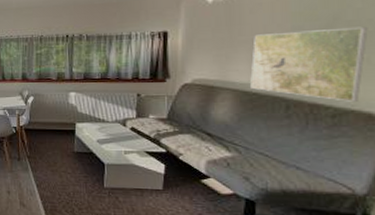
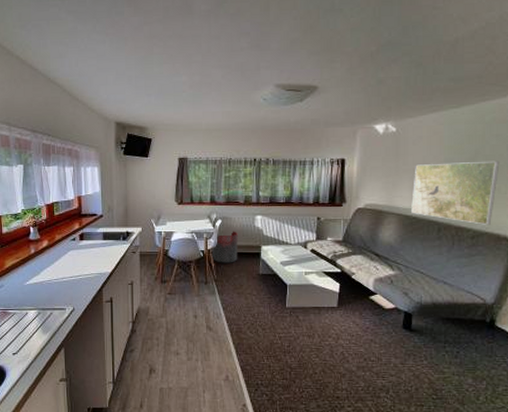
trash can: none [24,108,51,140] -> present [211,231,238,263]

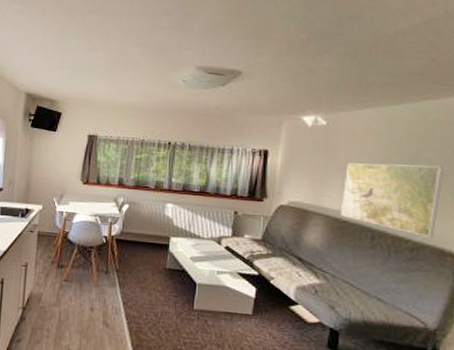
trash can: present [211,231,238,263] -> none [114,218,145,253]

